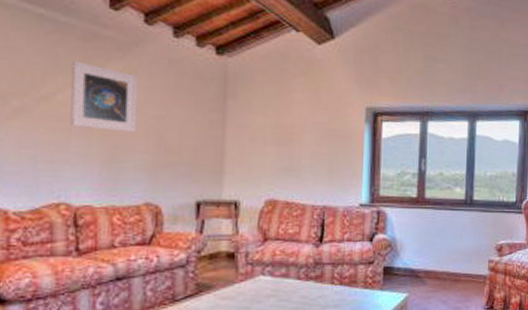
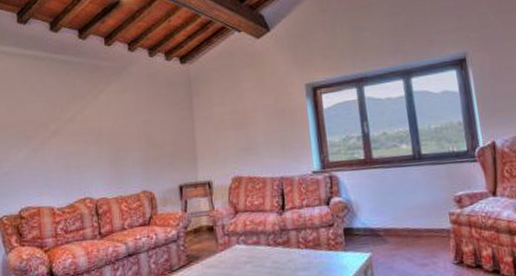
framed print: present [70,60,137,132] -> none [84,88,131,139]

